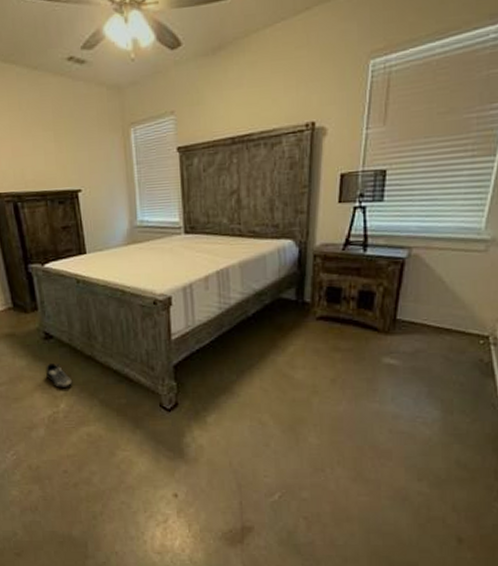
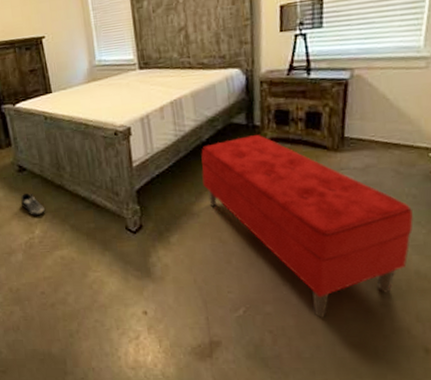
bench: none [245,312,458,505] -> present [201,135,413,318]

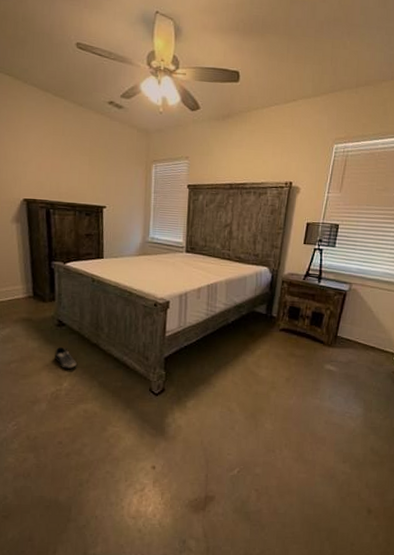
bench: present [201,135,413,318] -> none [223,324,376,481]

